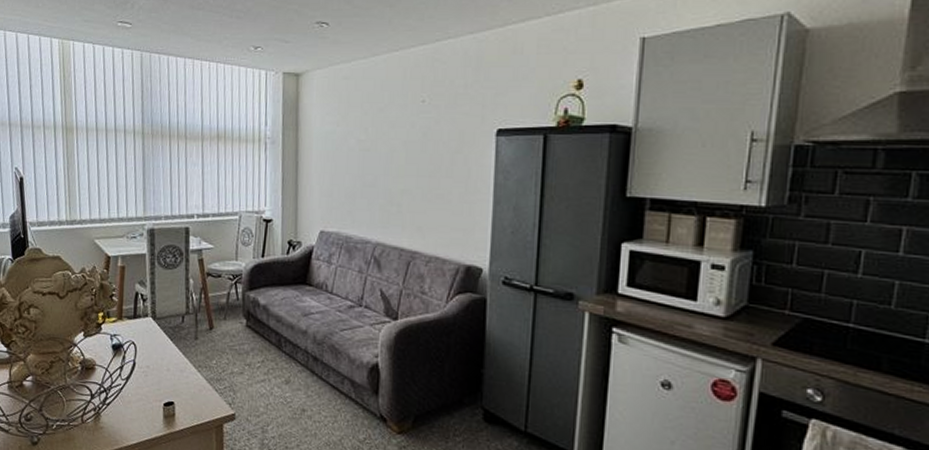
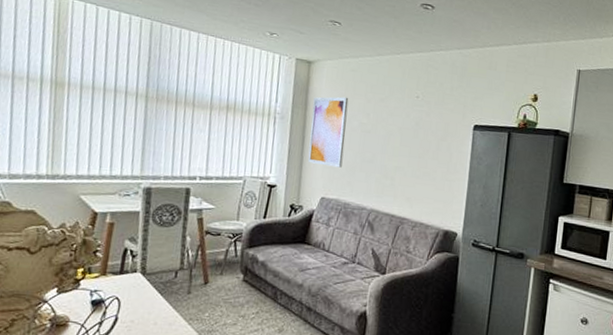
wall art: none [302,111,343,195] -> present [307,97,349,168]

